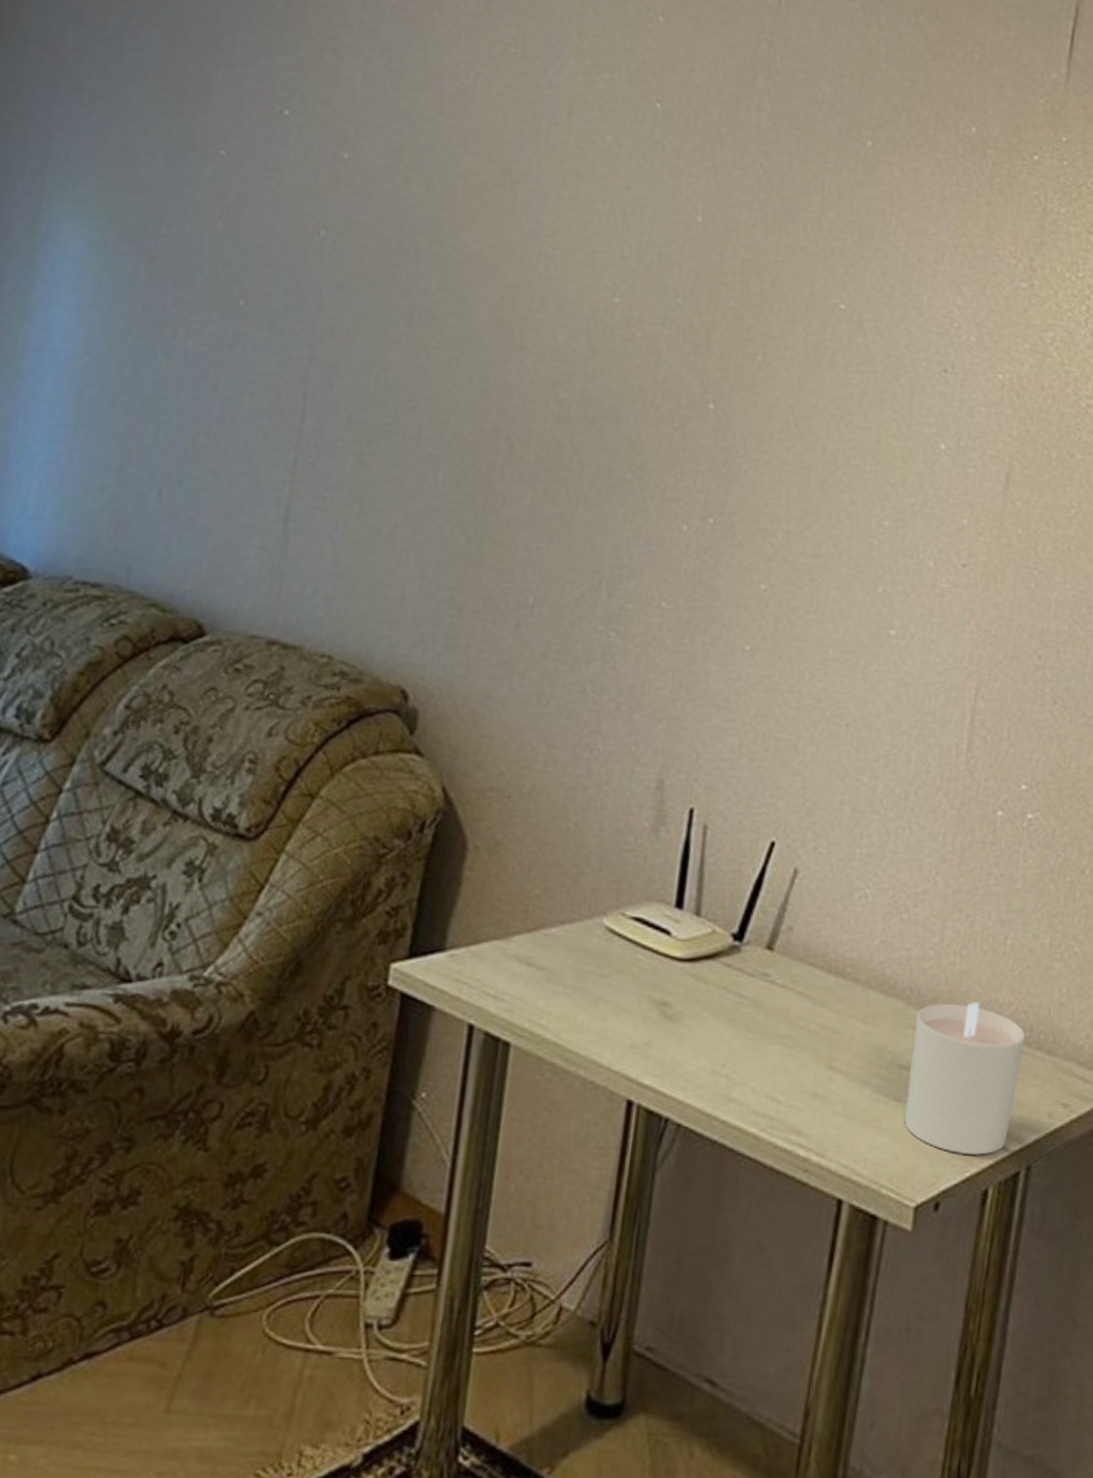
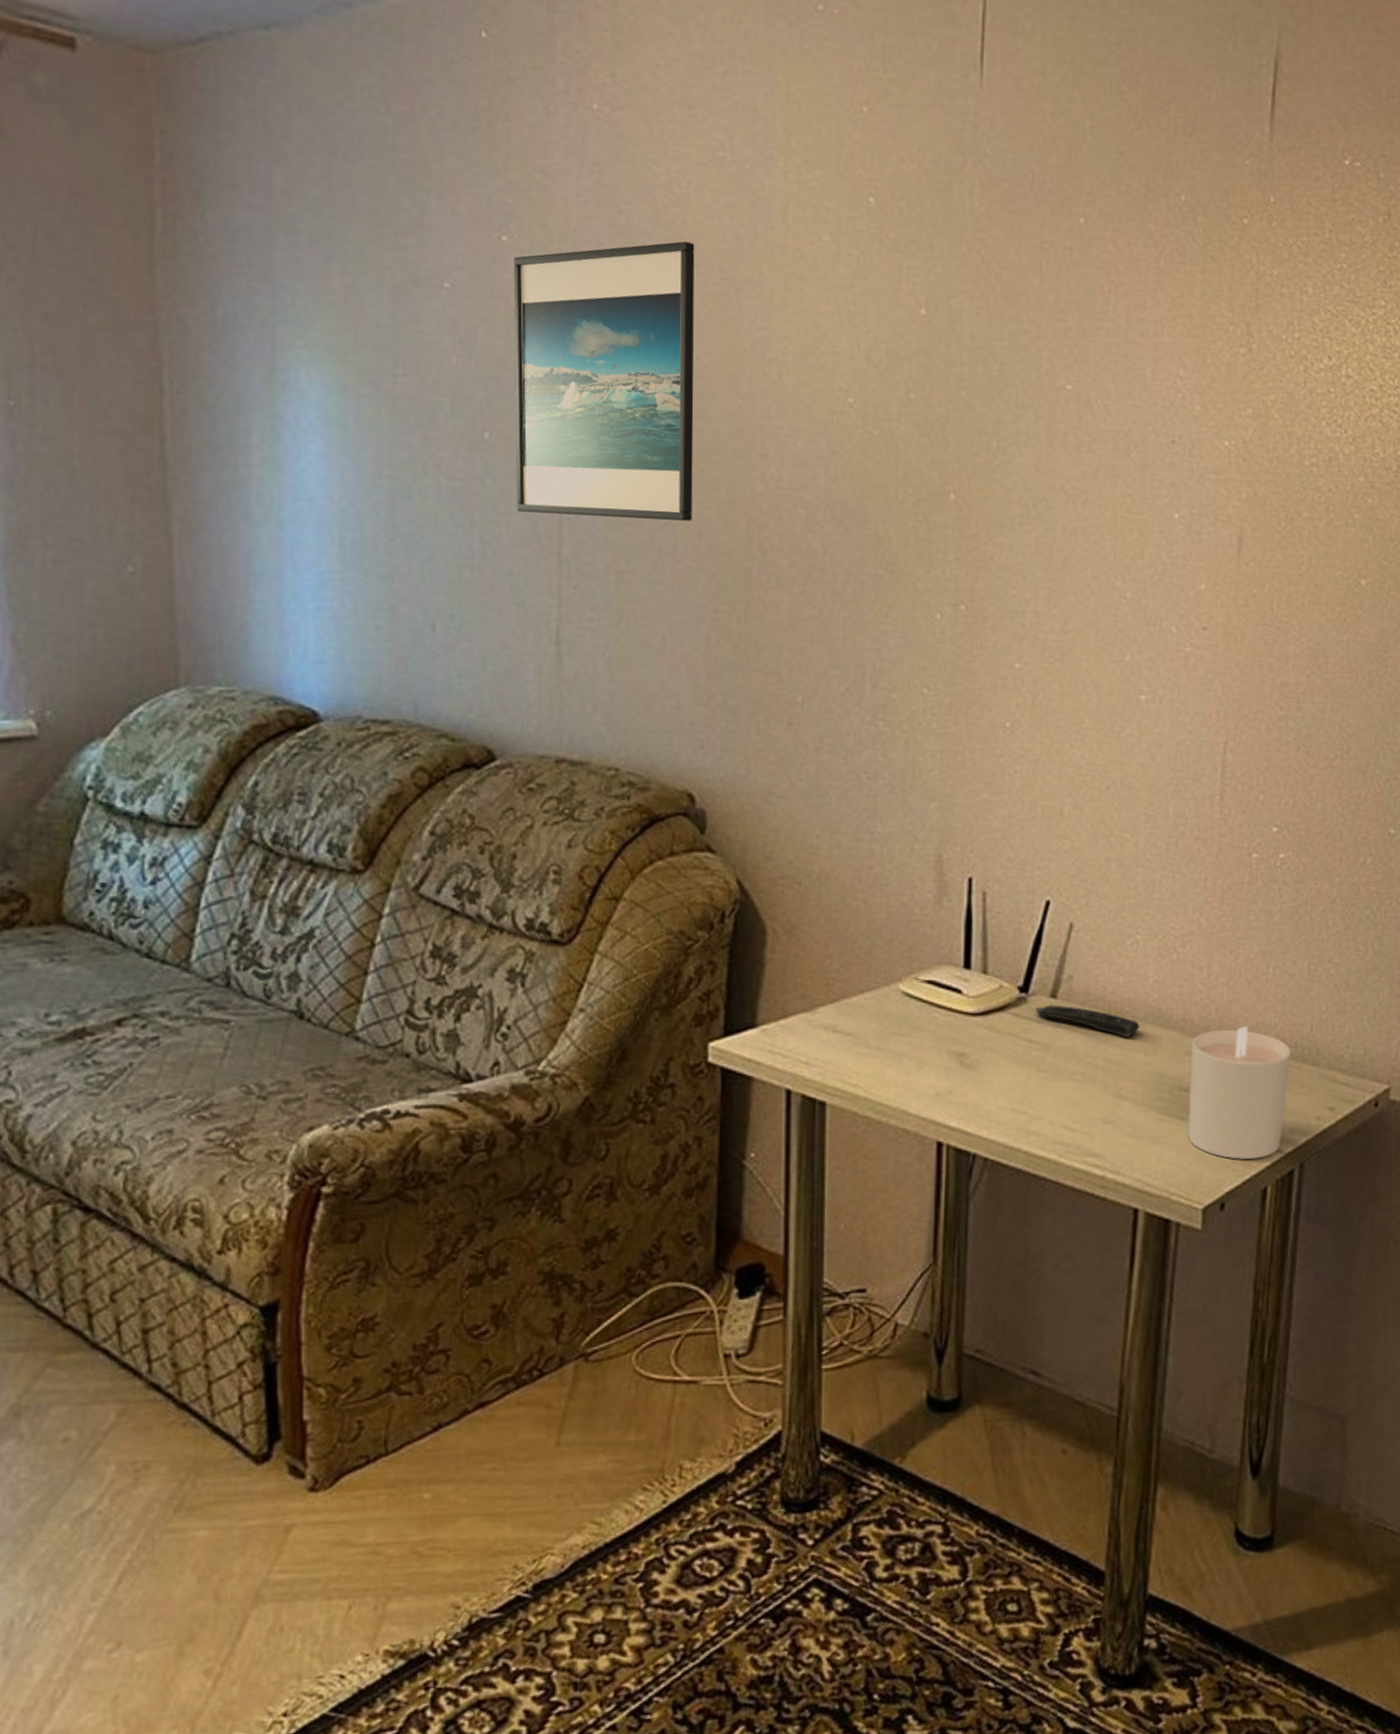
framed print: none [262,130,476,407] -> present [513,241,695,521]
remote control: none [748,957,862,1003] -> present [1035,1005,1140,1038]

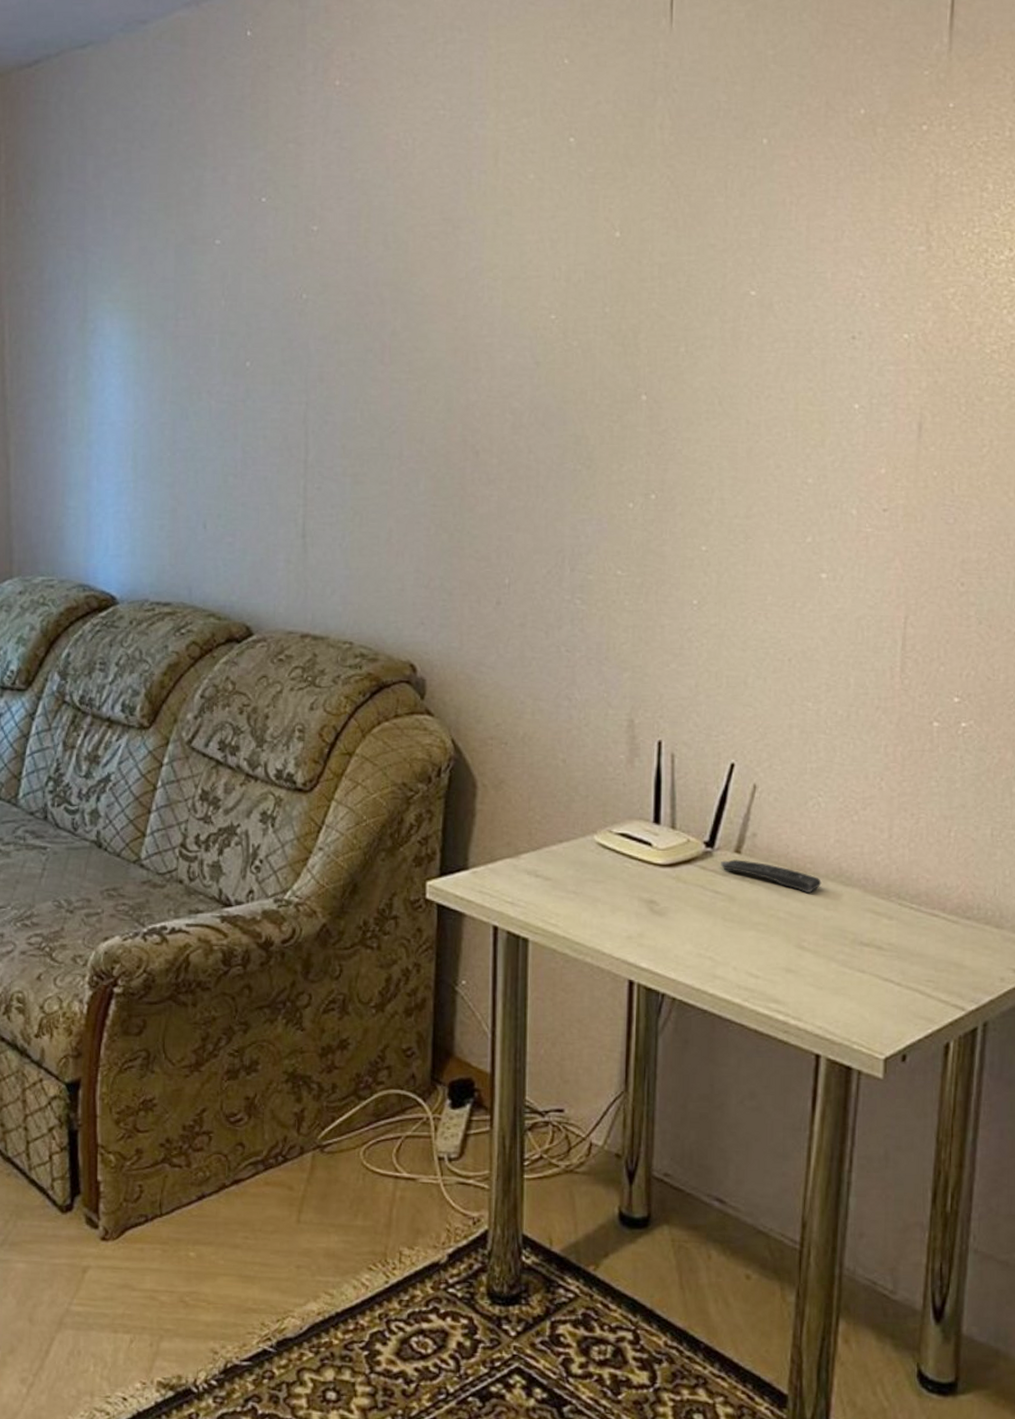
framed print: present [513,241,695,521] -> none [270,189,419,429]
candle: present [1188,1025,1292,1160] -> none [869,886,974,1016]

